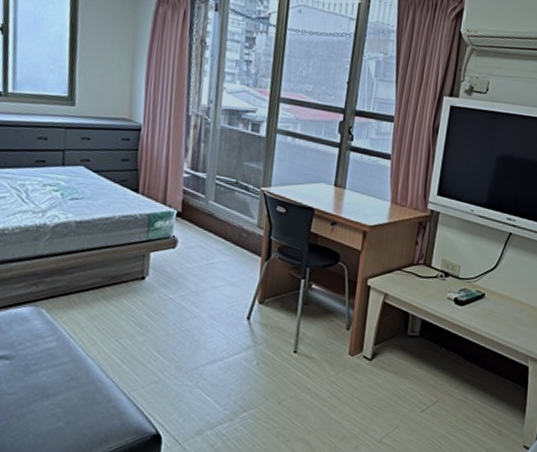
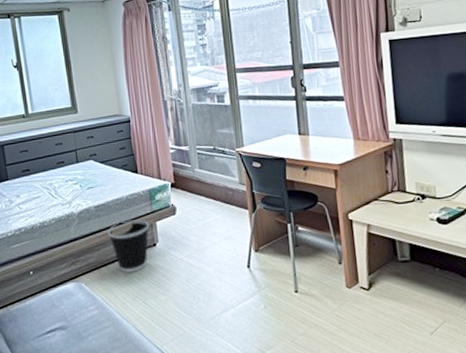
wastebasket: none [86,245,141,305] -> present [107,219,149,273]

